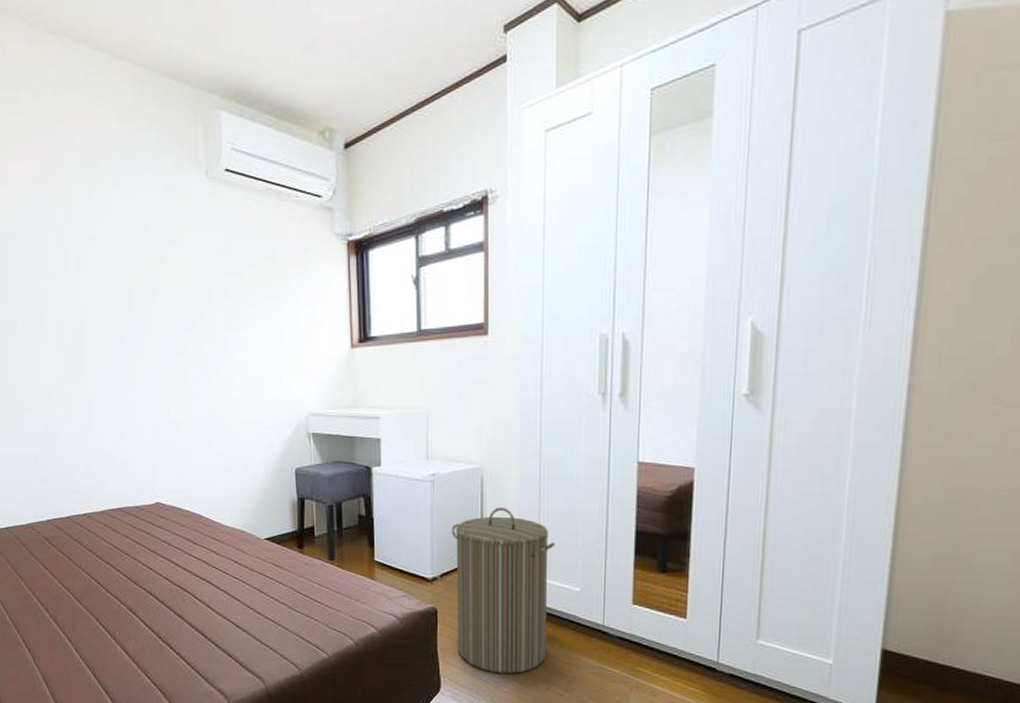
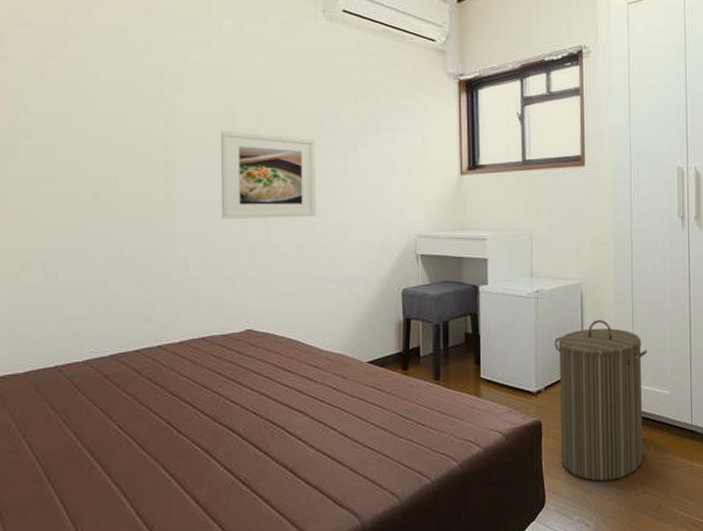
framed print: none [119,307,211,396] -> present [220,130,316,219]

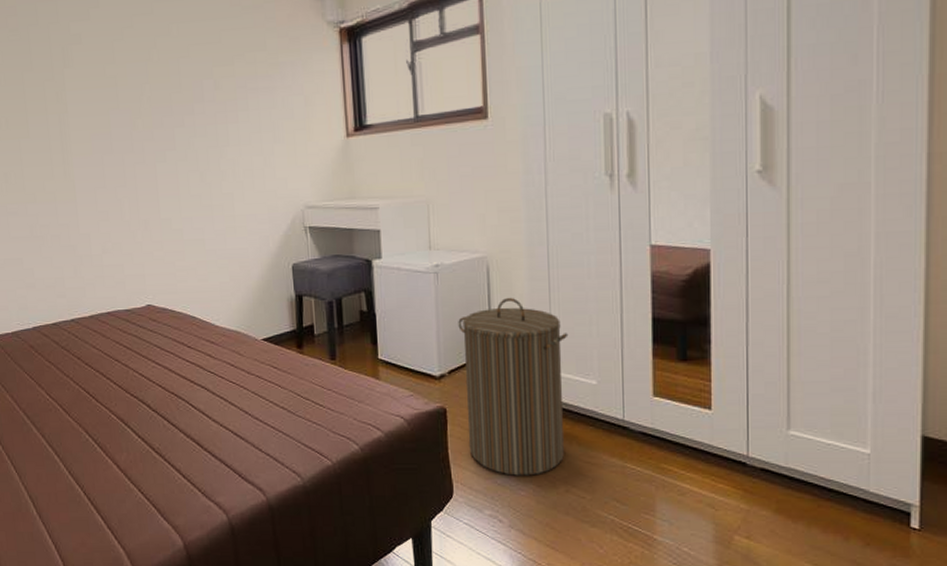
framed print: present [220,130,316,219] -> none [106,103,202,195]

